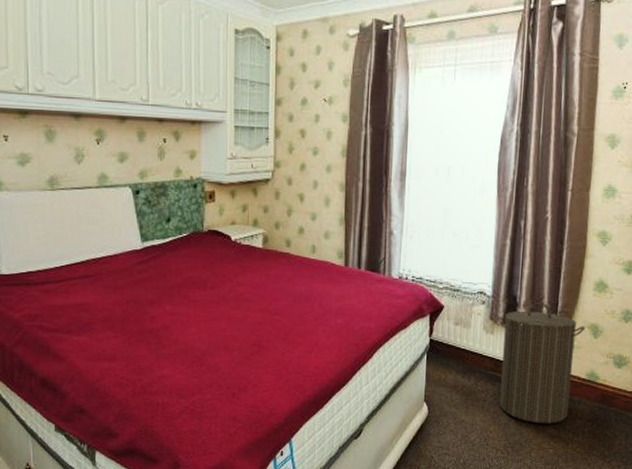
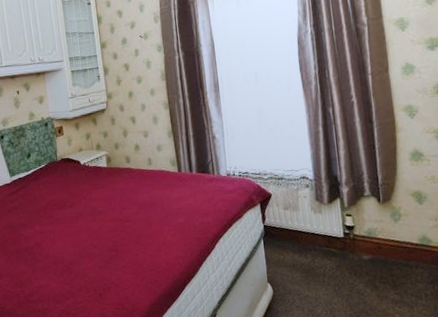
laundry hamper: present [497,302,586,424] -> none [322,178,409,291]

